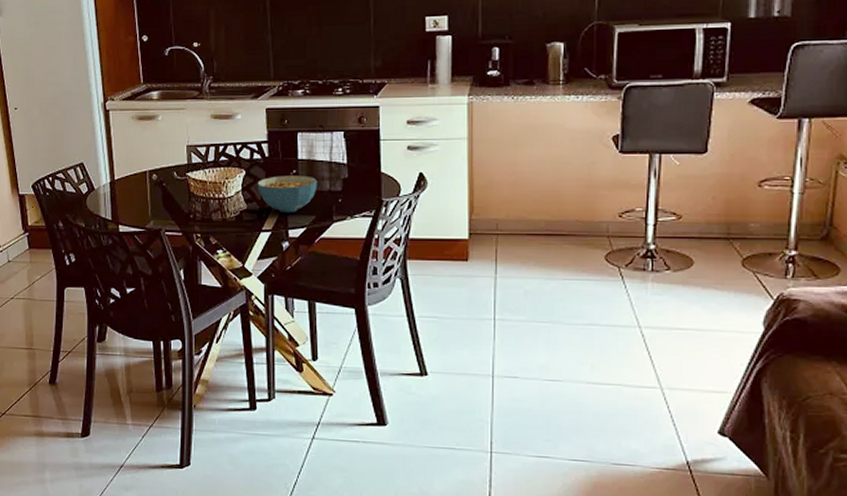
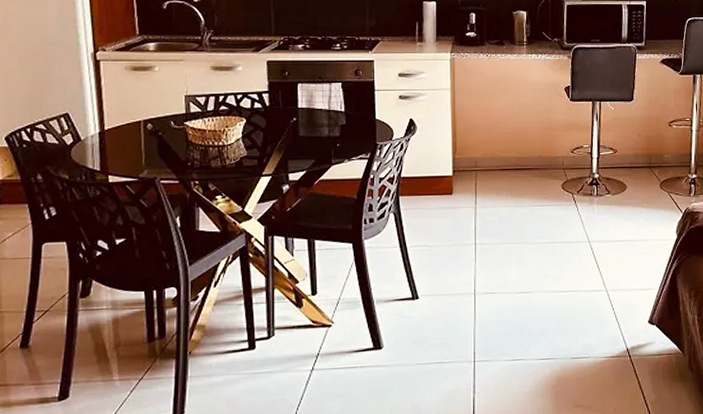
cereal bowl: present [257,175,317,213] -> none [258,123,317,158]

